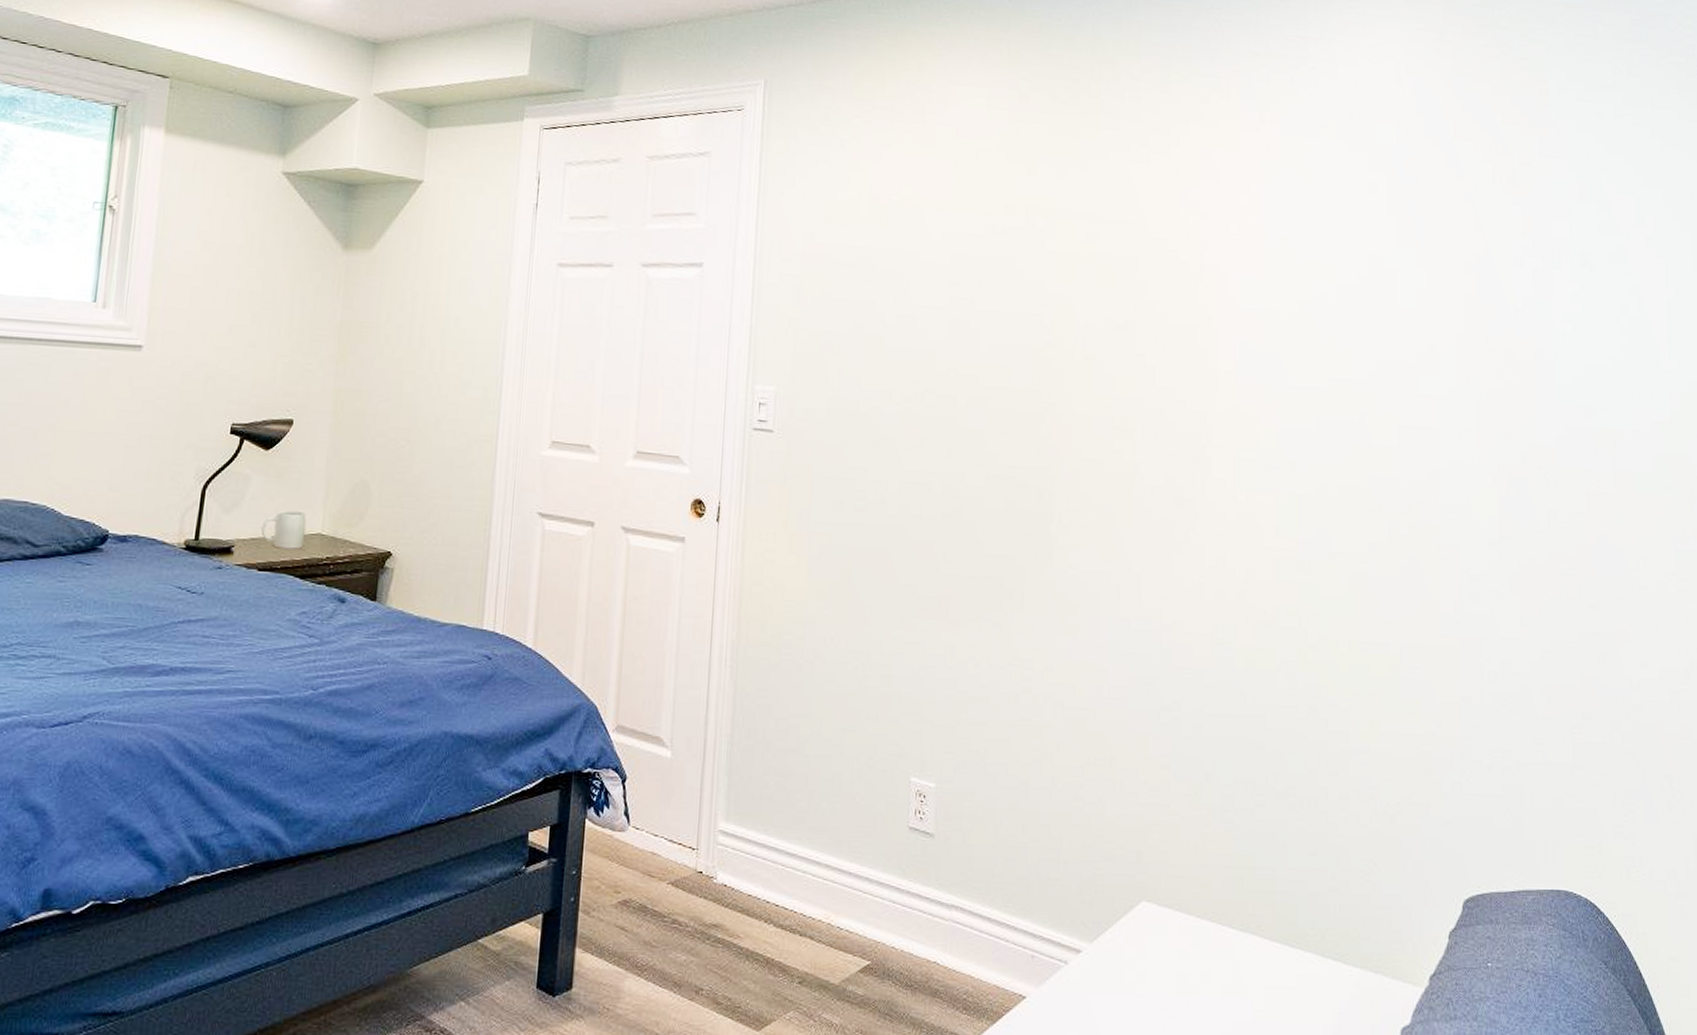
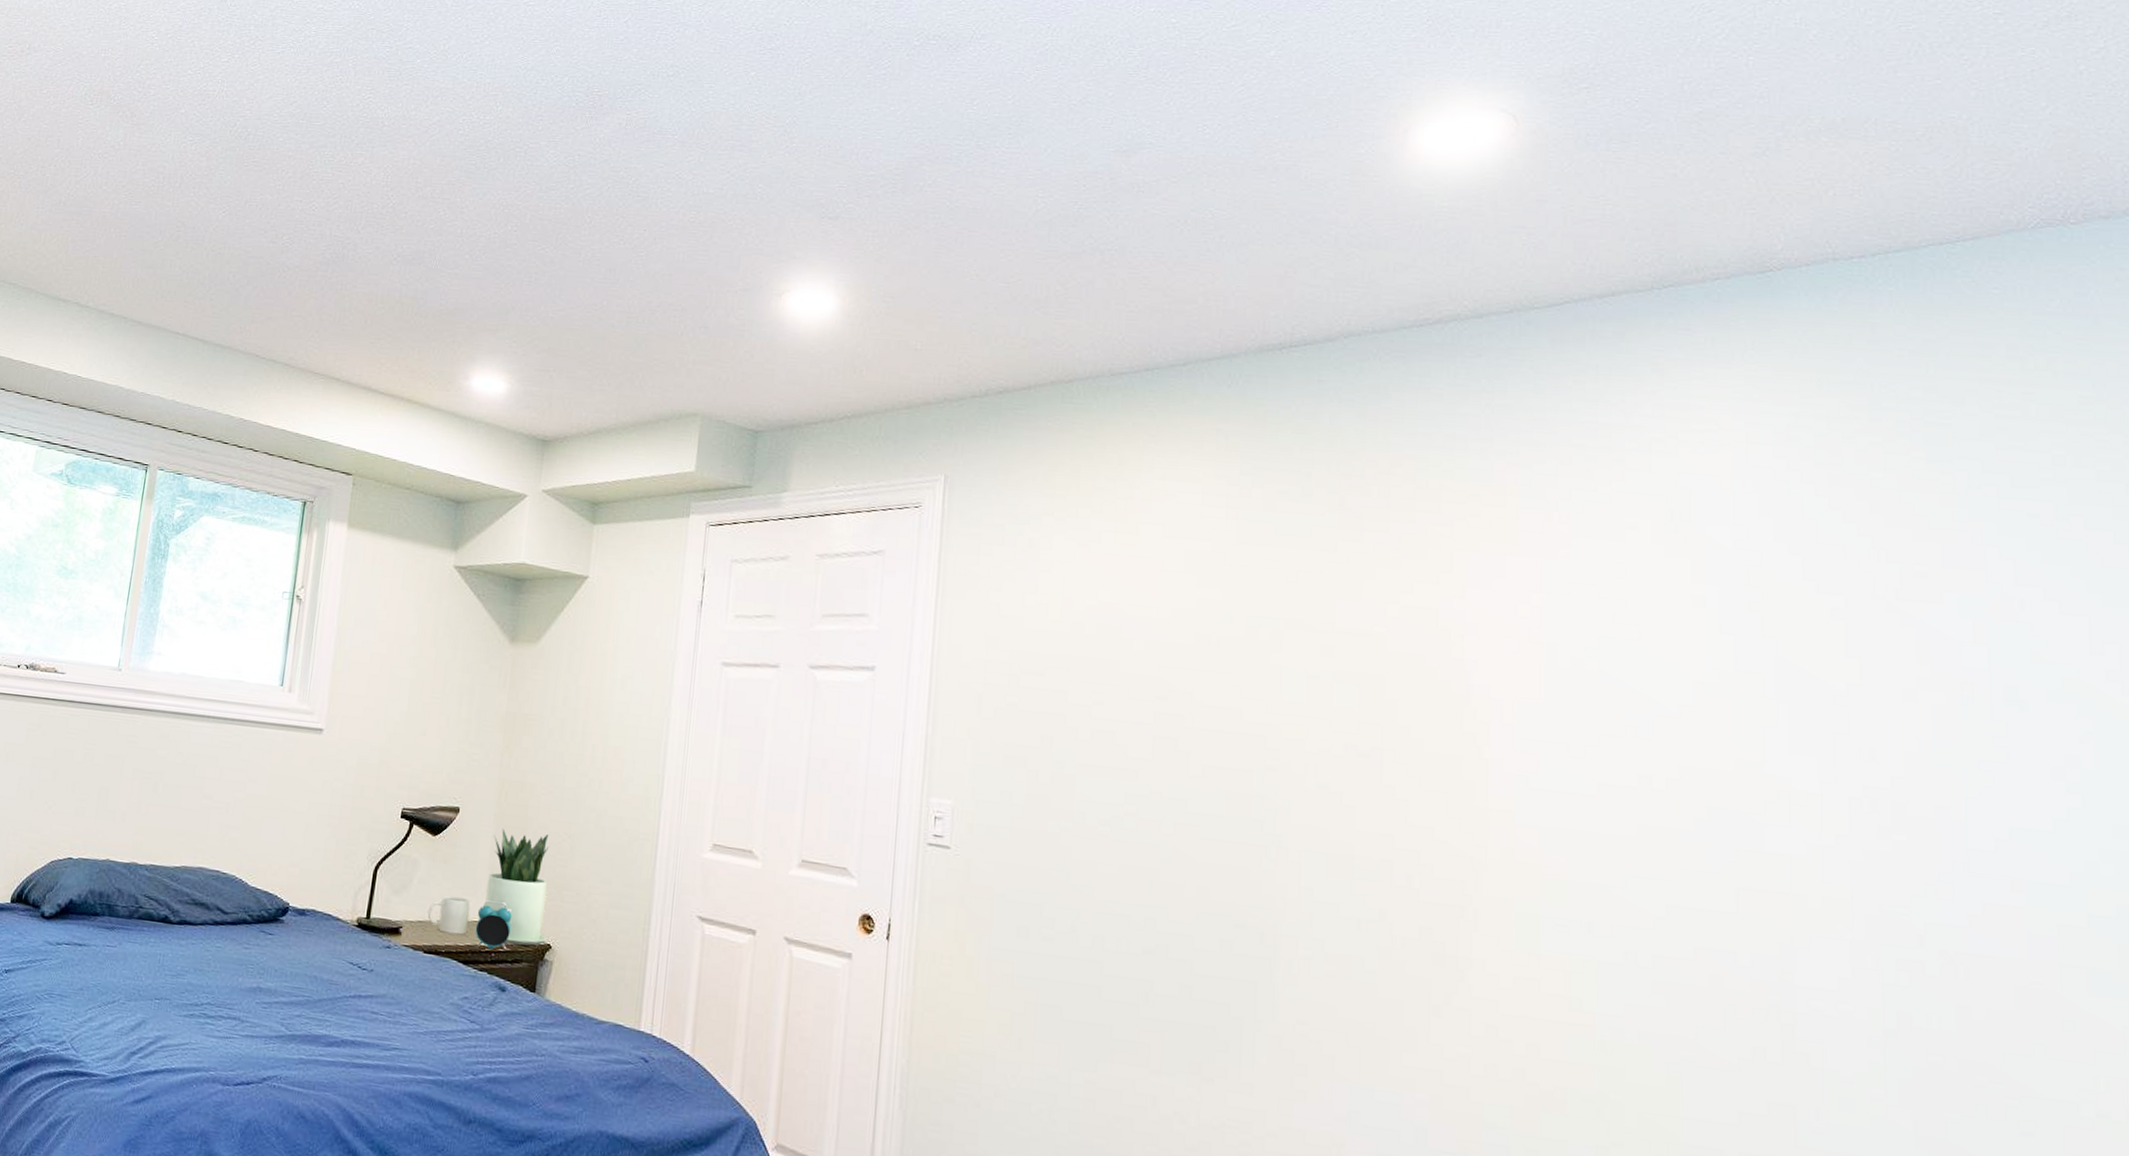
alarm clock: none [312,512,351,562] -> present [475,900,512,950]
planter: none [322,438,387,556] -> present [485,828,548,946]

